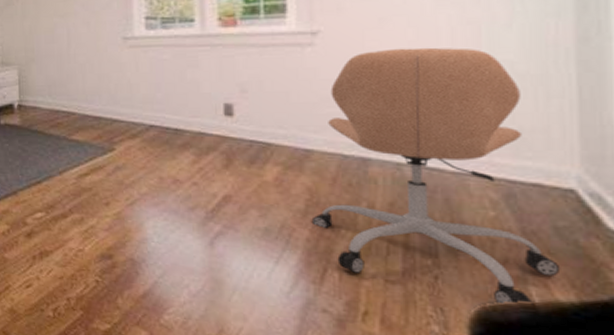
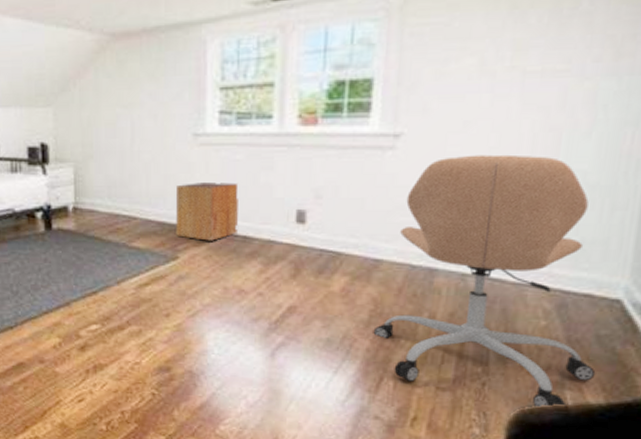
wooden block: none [110,80,170,134] -> present [176,182,239,241]

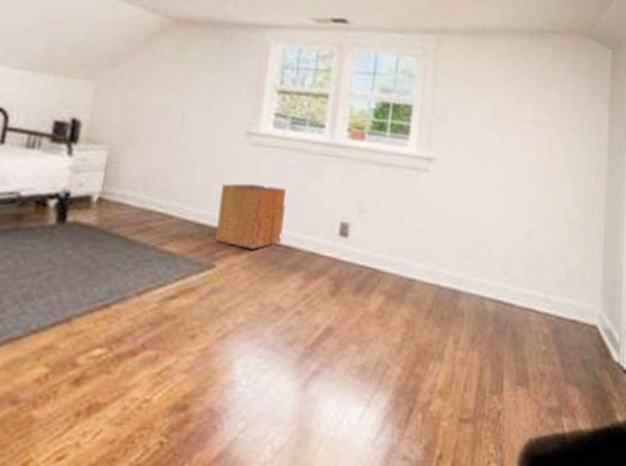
office chair: present [373,154,596,408] -> none [405,184,584,437]

